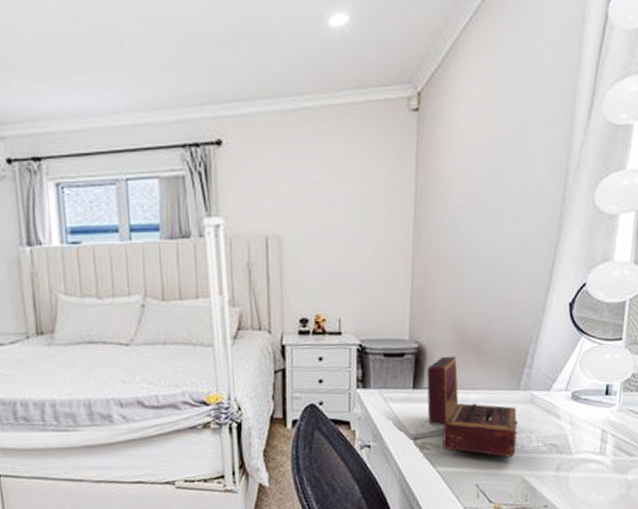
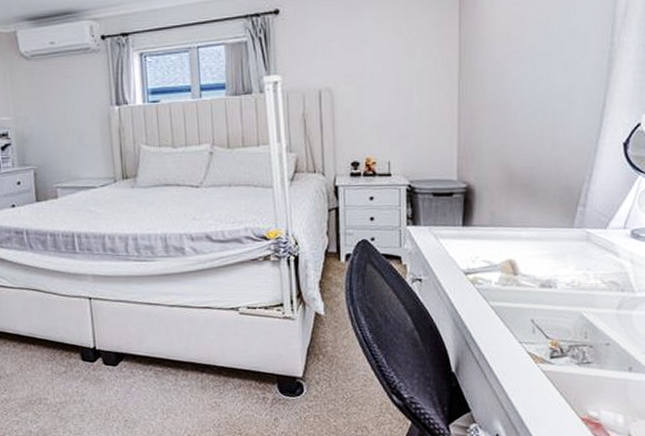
wooden box: present [427,356,519,457] -> none [477,195,574,294]

